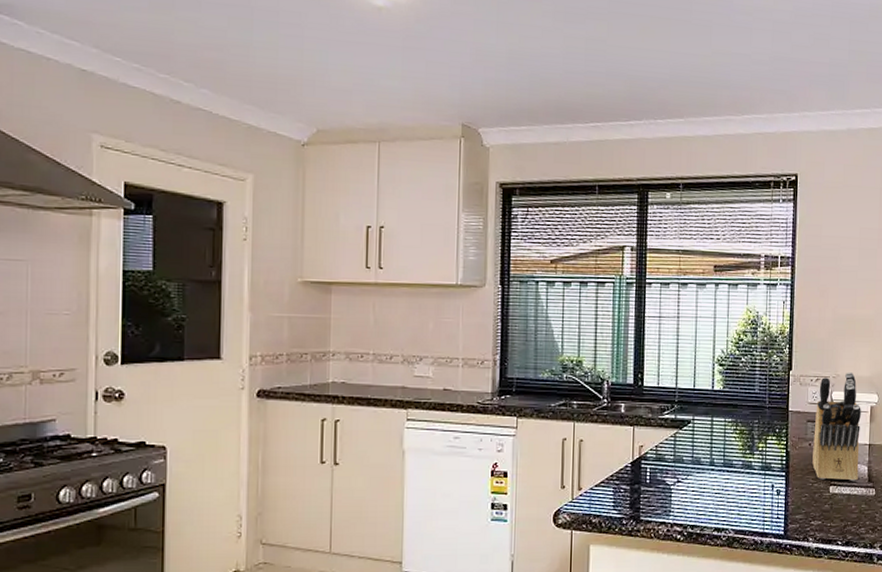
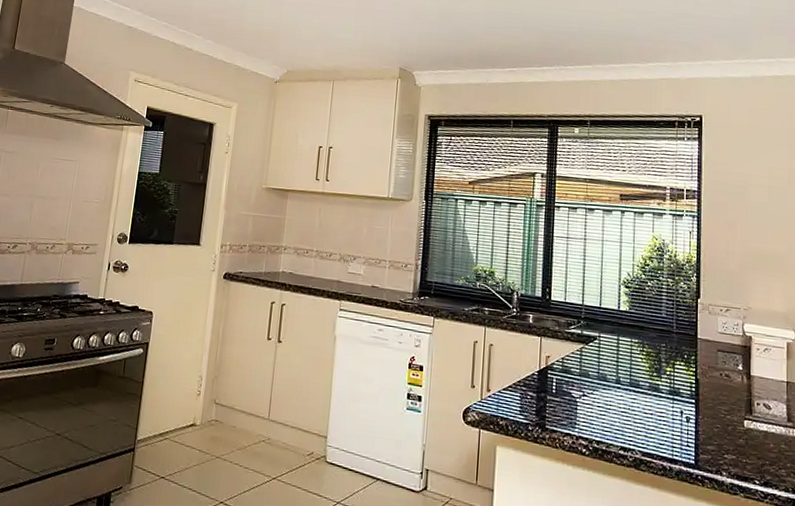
knife block: present [812,372,861,482] -> none [724,305,776,419]

